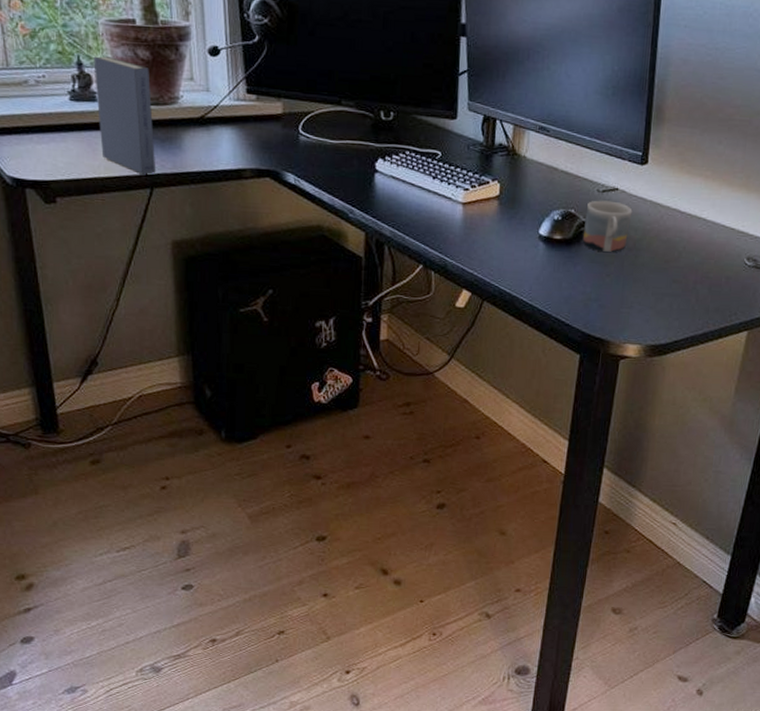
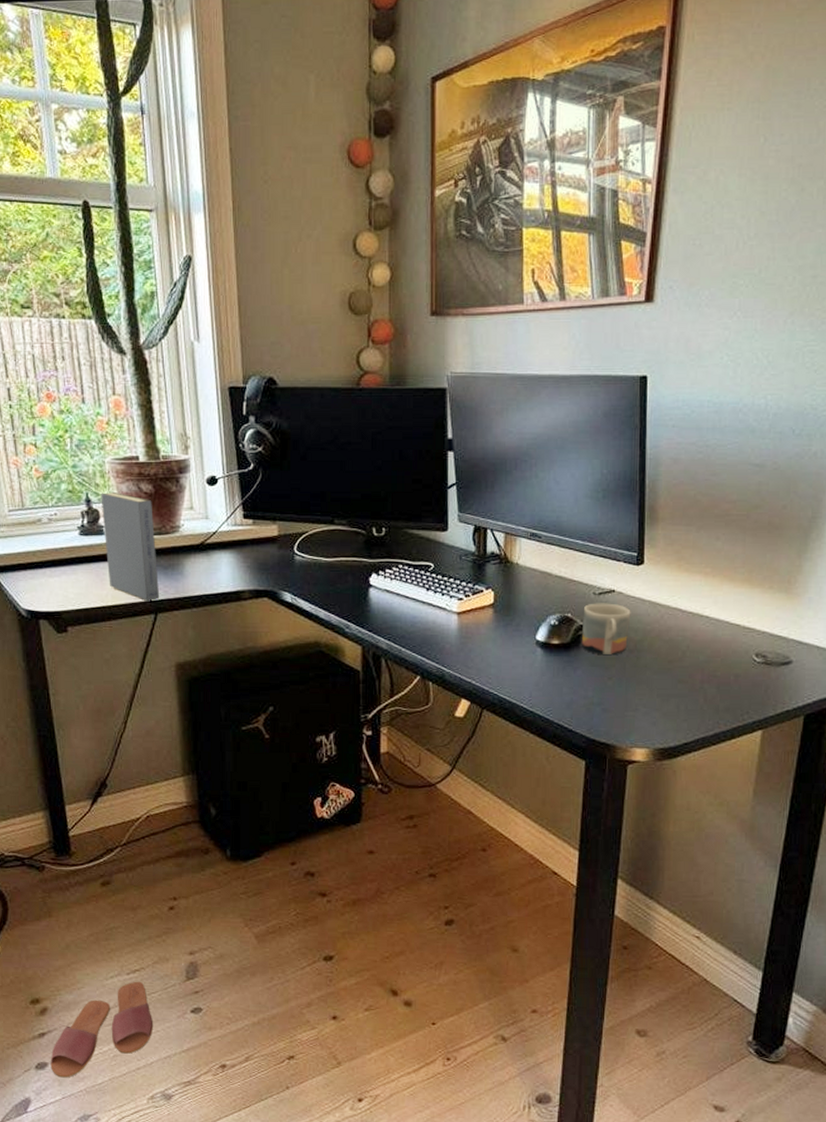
slippers: none [36,558,142,652] -> present [50,981,153,1078]

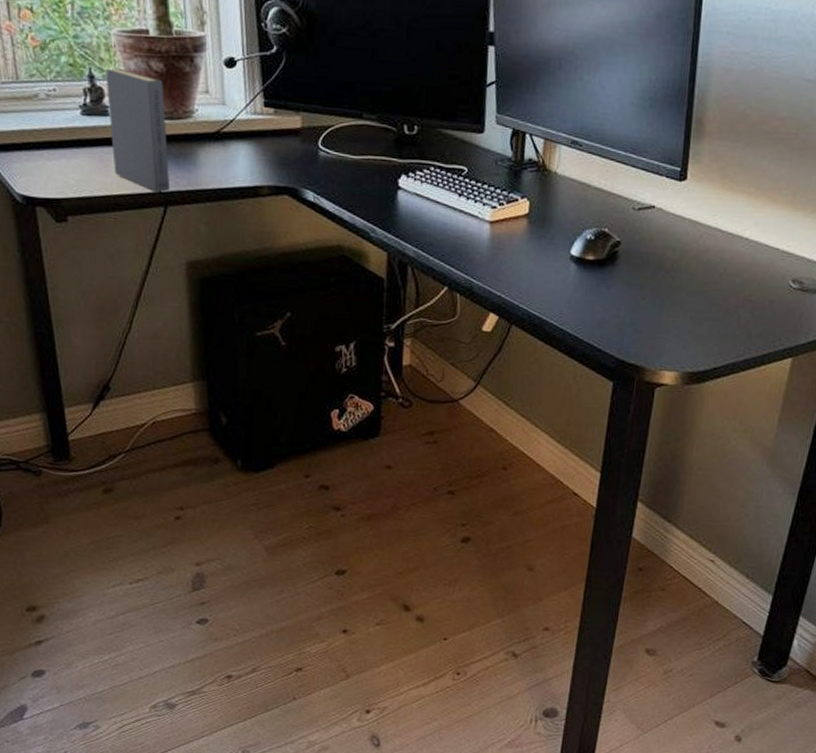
slippers: present [50,981,153,1078] -> none [48,591,156,686]
mug: present [581,603,631,654] -> none [616,218,670,274]

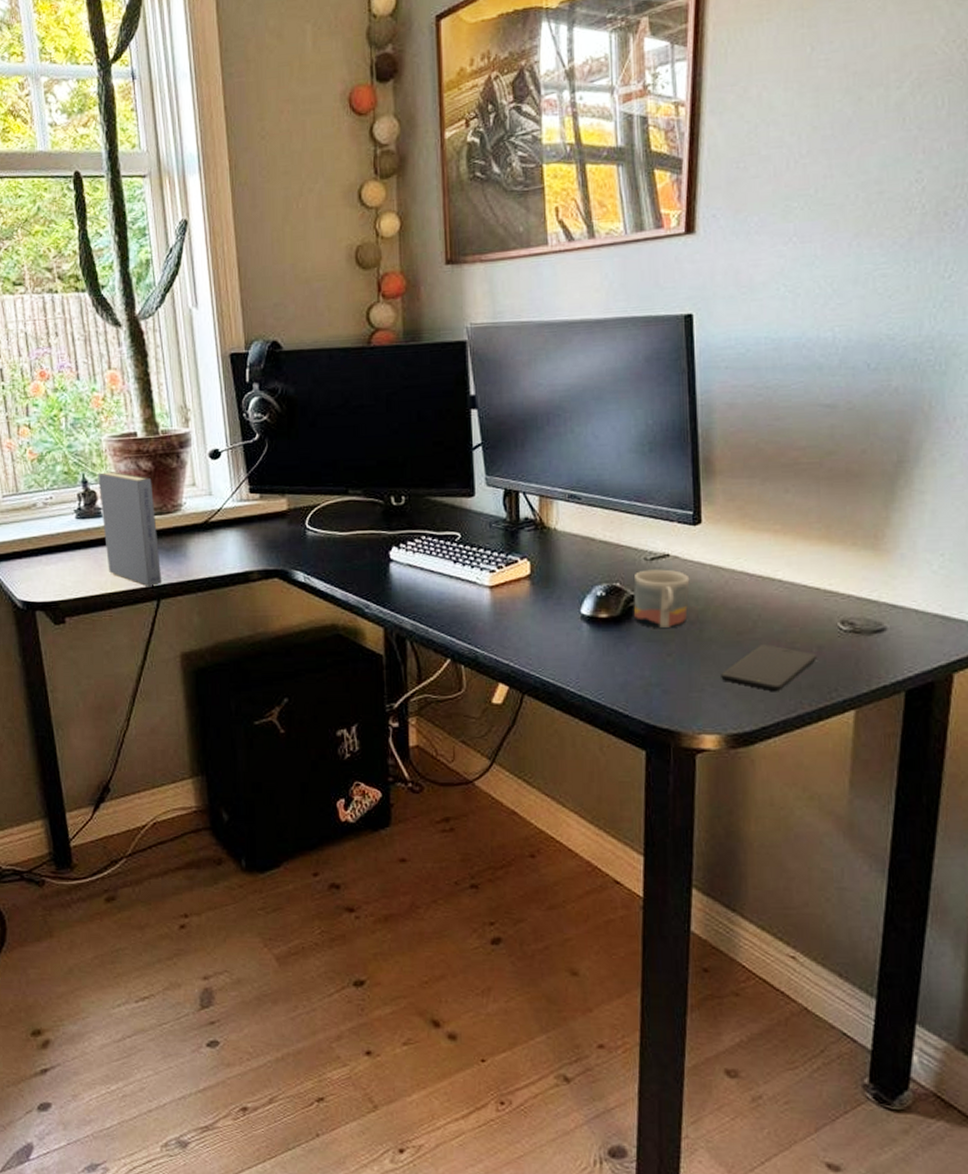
mug: none [616,218,670,274] -> present [633,569,690,628]
smartphone: none [685,295,769,338] -> present [721,645,818,692]

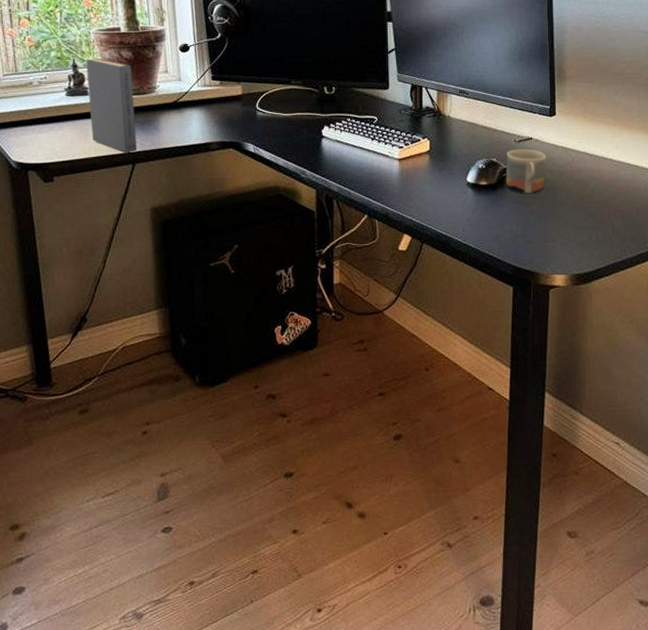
smartphone: present [721,645,818,692] -> none [568,207,637,243]

